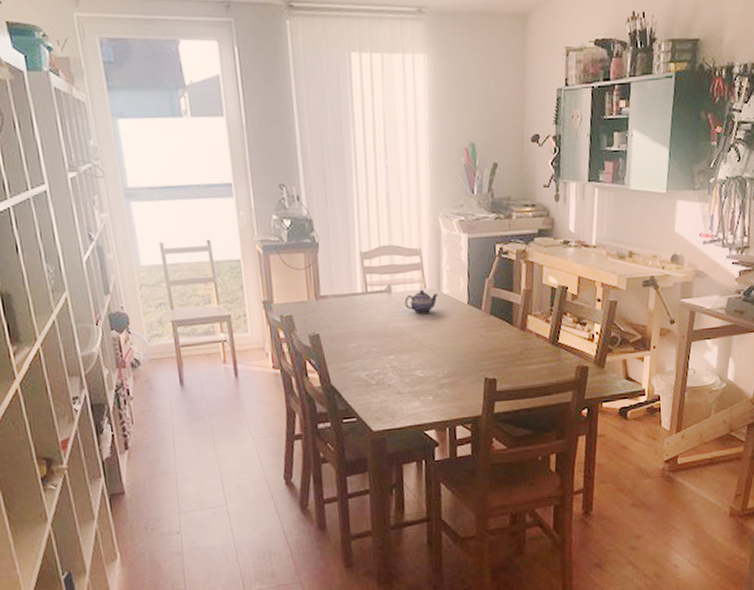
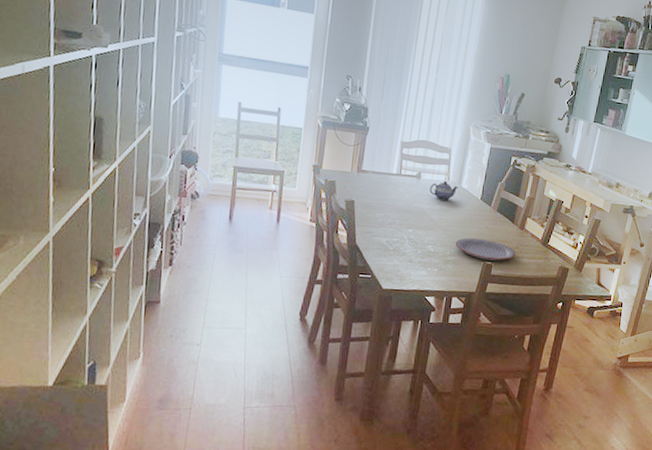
plate: none [447,350,522,375] -> present [455,238,516,261]

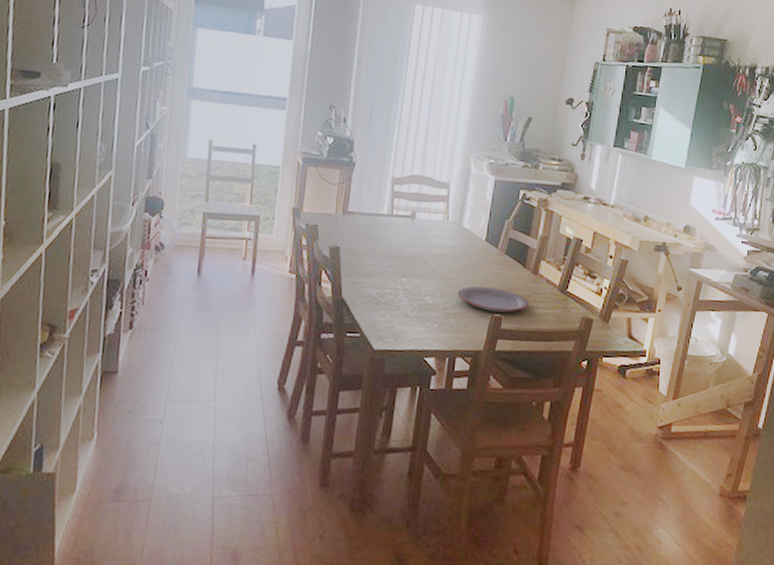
teapot: present [429,181,458,201] -> none [426,221,459,243]

